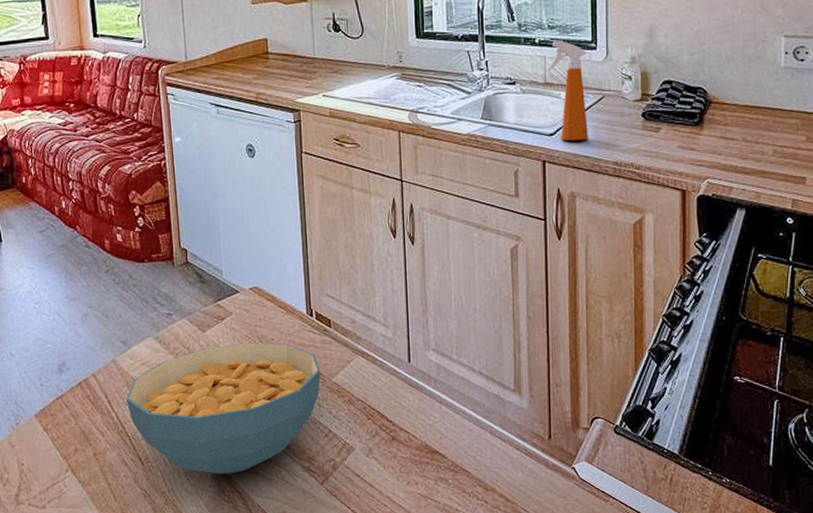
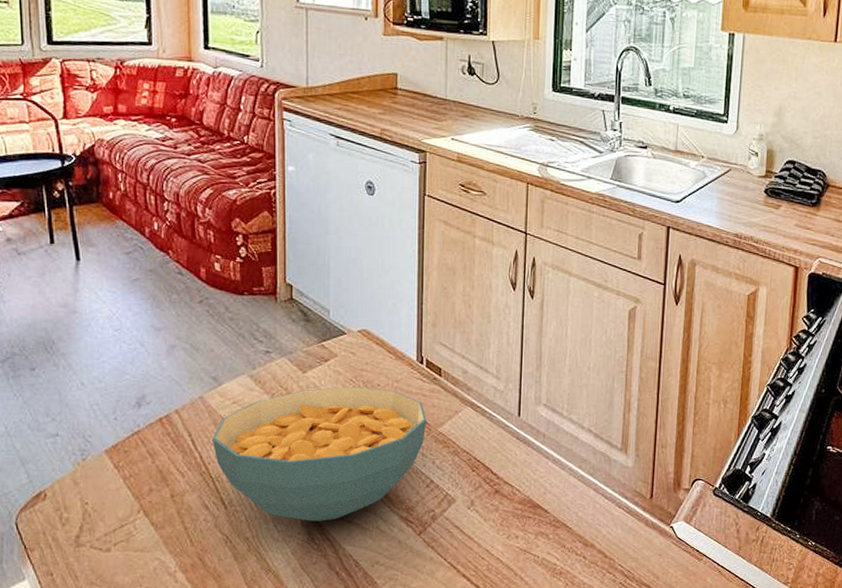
spray bottle: present [546,41,588,141] -> none [678,110,718,211]

